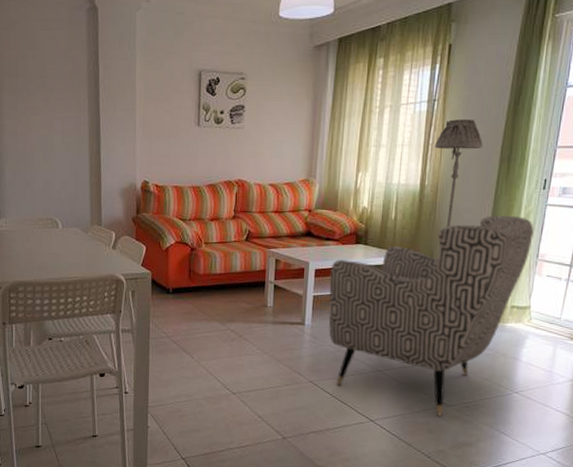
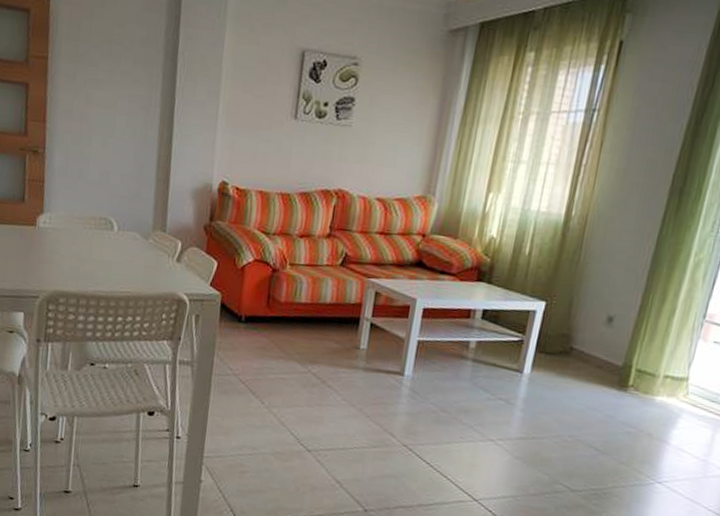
armchair: present [328,216,534,416] -> none [432,261,704,503]
floor lamp: present [435,119,484,227] -> none [588,136,651,271]

